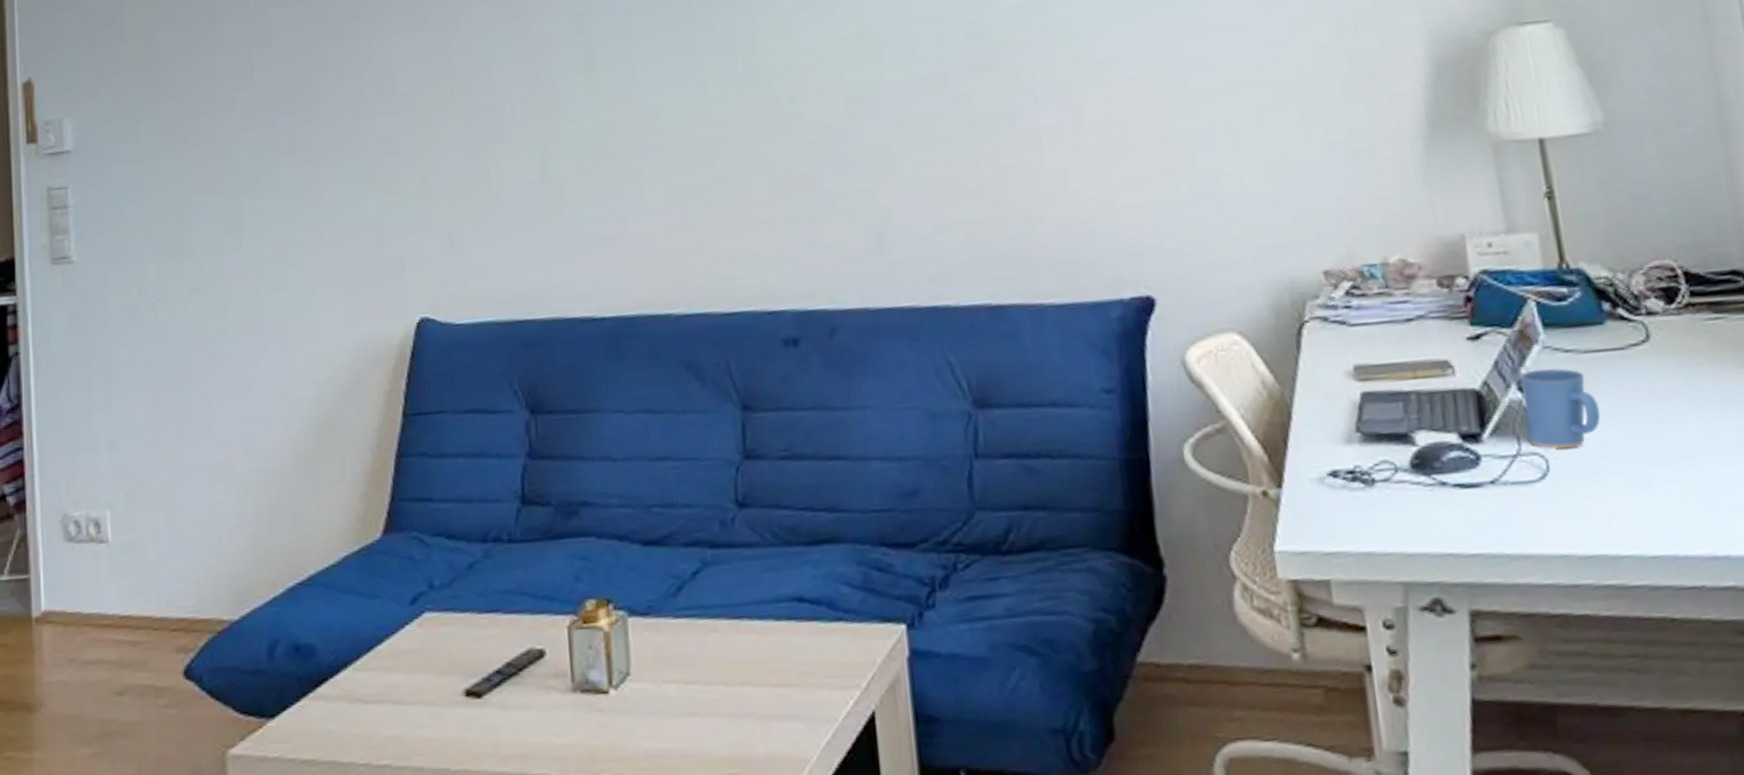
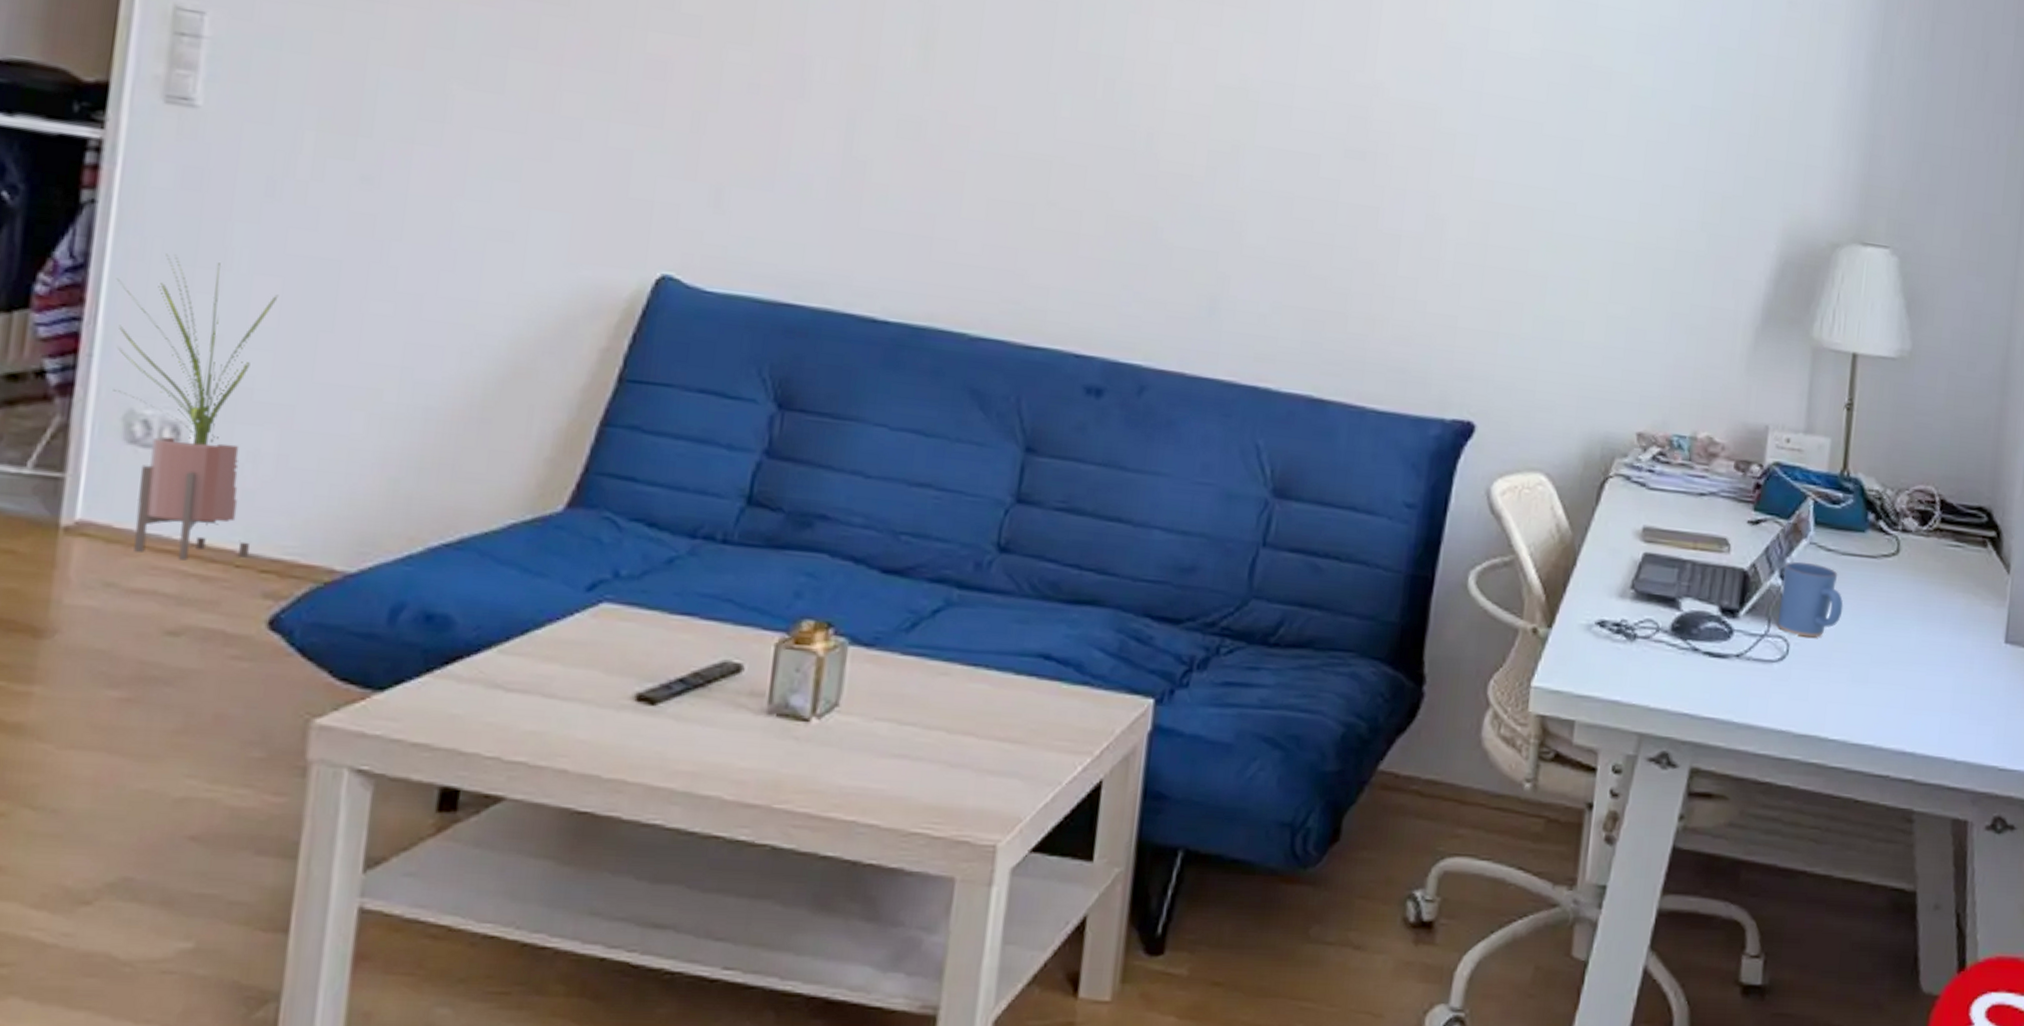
house plant: none [40,382,162,631] -> present [113,253,279,561]

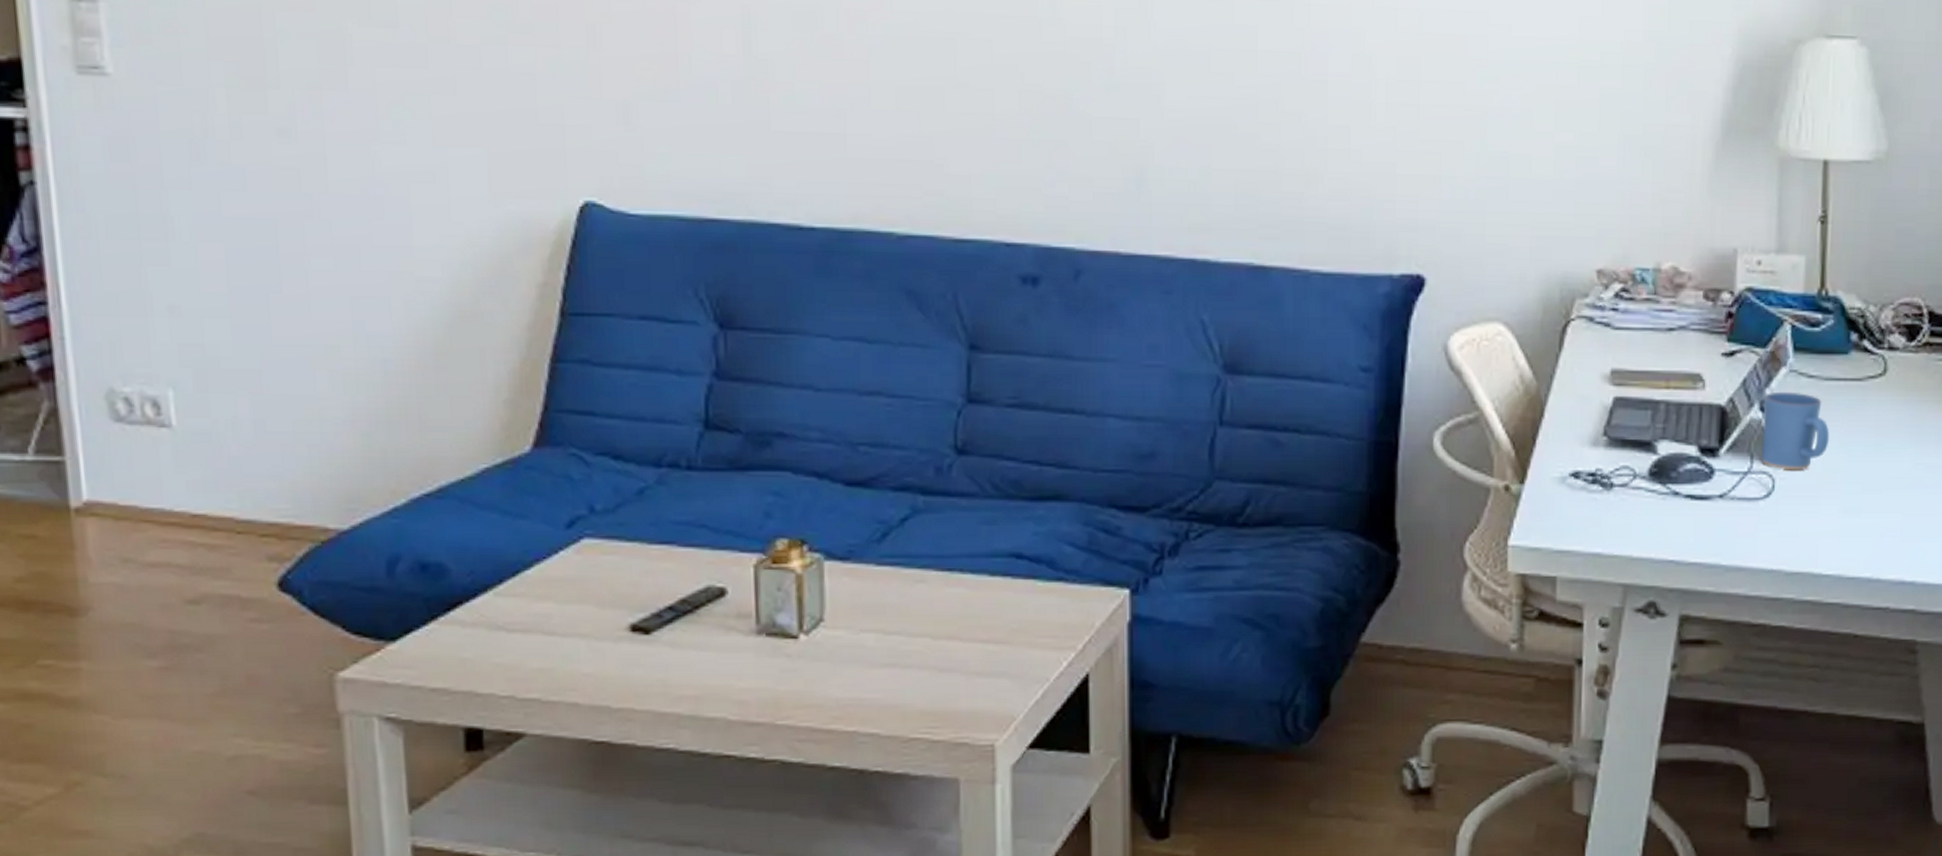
house plant: present [113,253,279,561] -> none [69,229,248,531]

